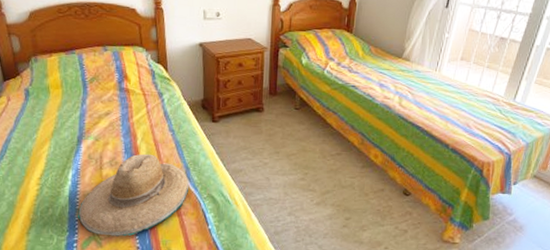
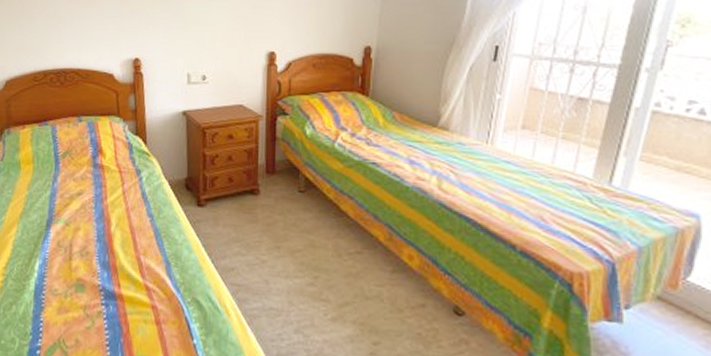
straw hat: present [78,154,190,237] -> none [43,243,171,346]

